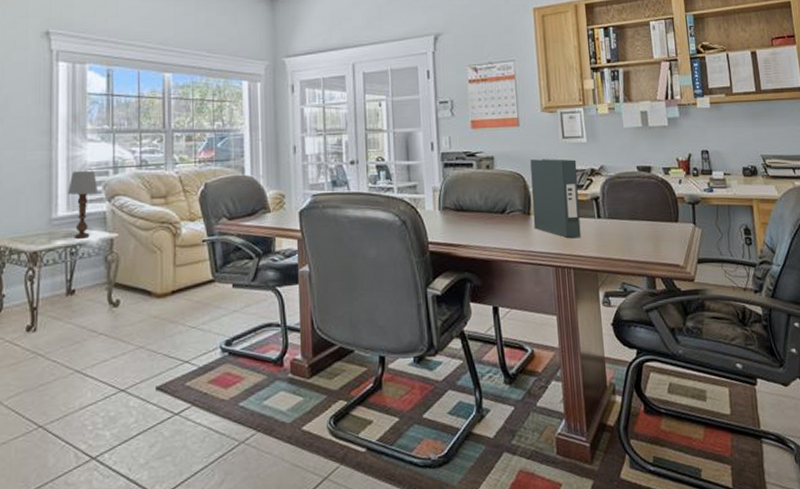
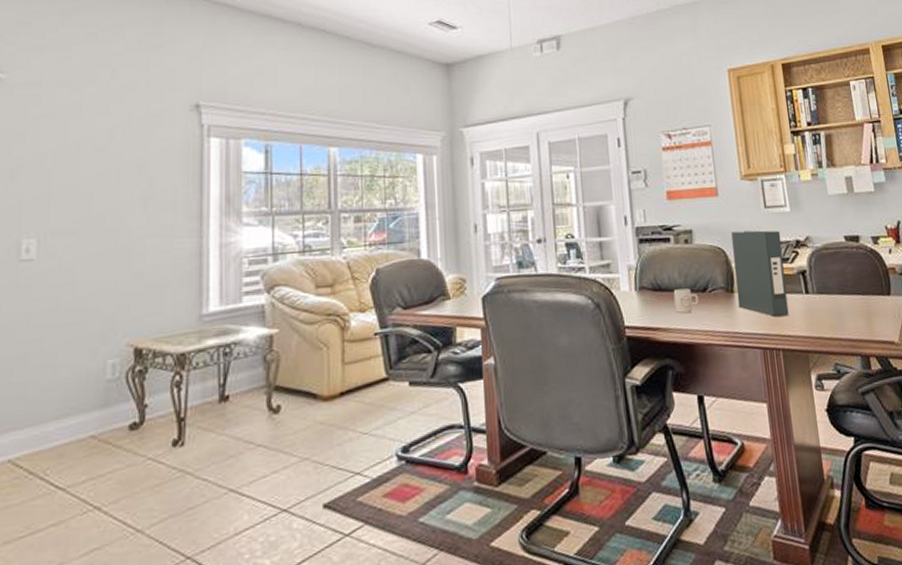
table lamp: present [67,170,99,240] -> none [220,258,256,338]
mug: none [474,210,497,232] -> present [673,288,699,313]

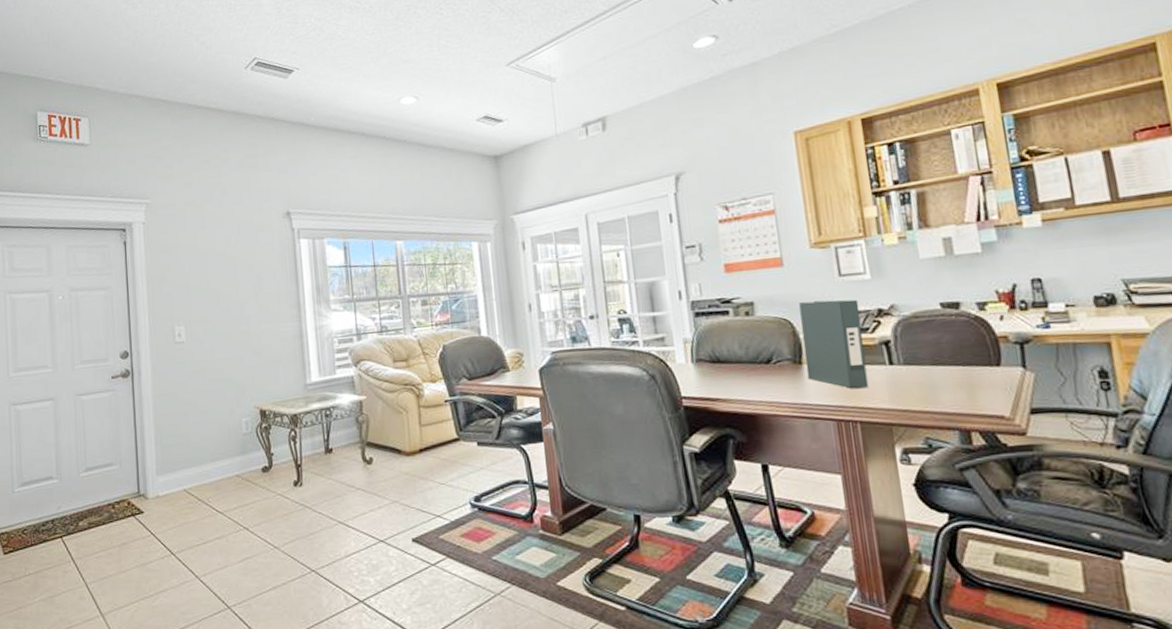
mug: present [673,288,699,313] -> none [733,360,762,384]

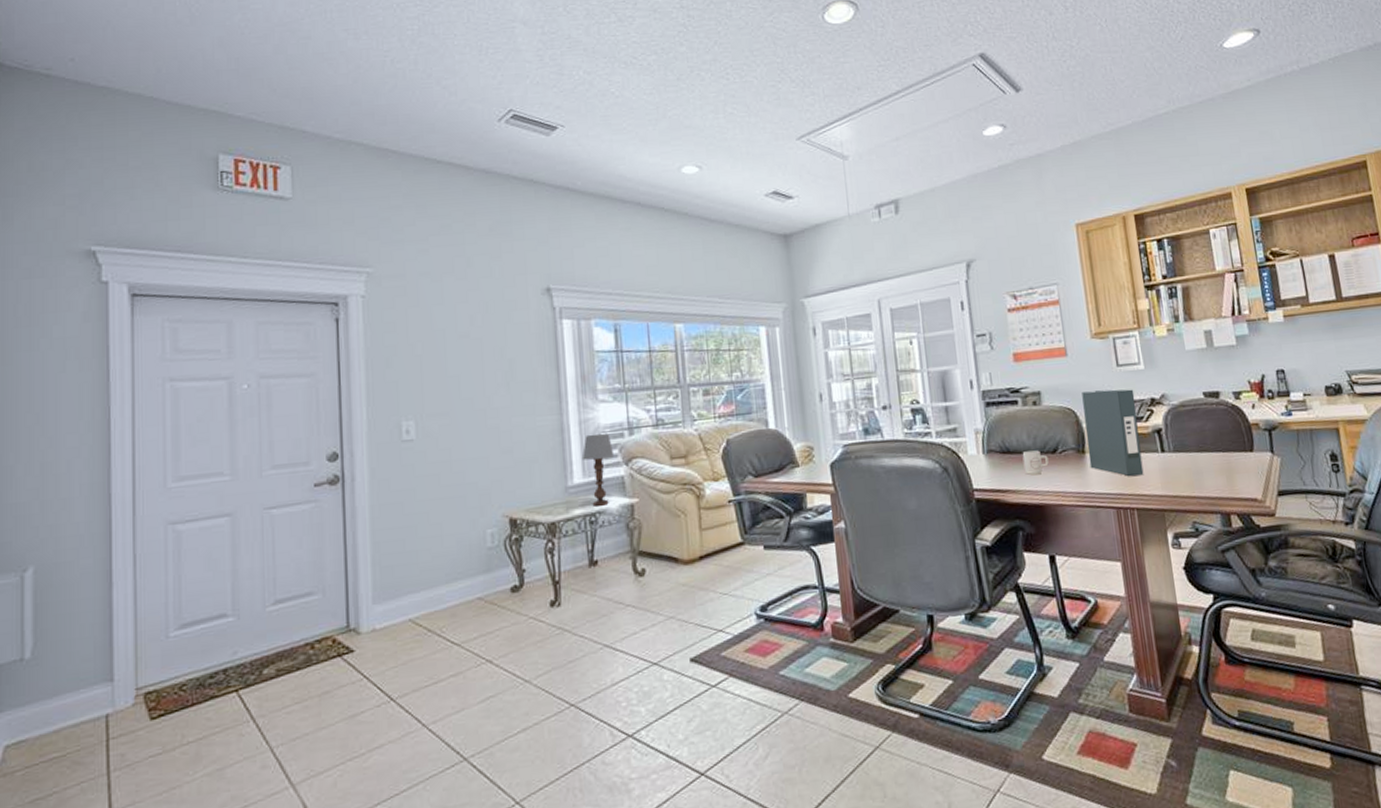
table lamp: none [318,338,346,403] -> present [581,433,615,507]
mug: none [733,360,762,384] -> present [1022,450,1049,475]

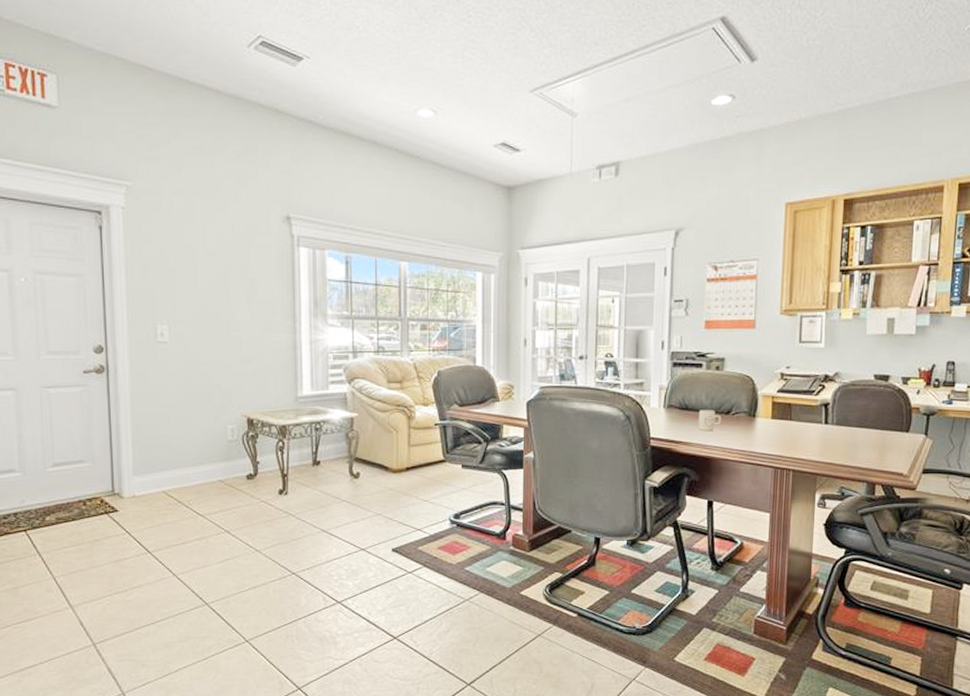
table lamp: present [581,433,615,507] -> none [311,353,339,417]
binder: present [1082,389,1144,476] -> none [758,363,811,441]

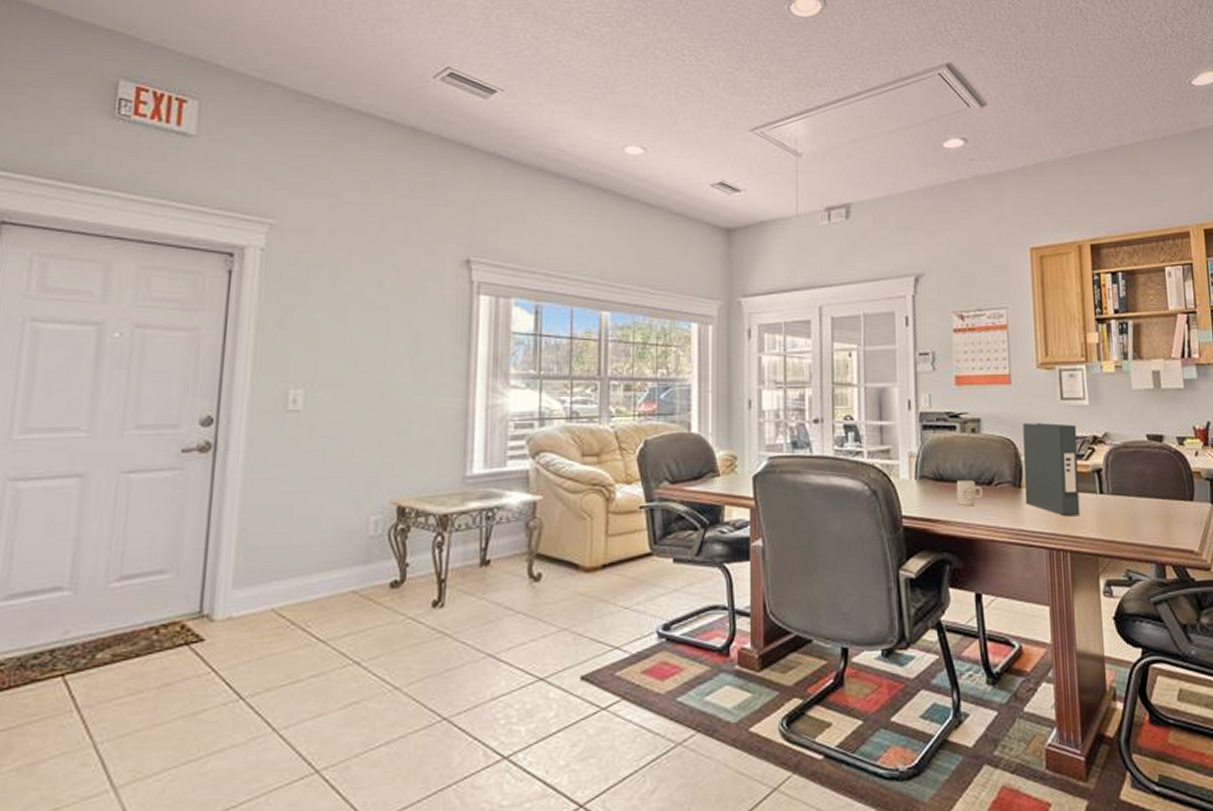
binder: none [758,363,811,441] -> present [1023,423,1080,515]

